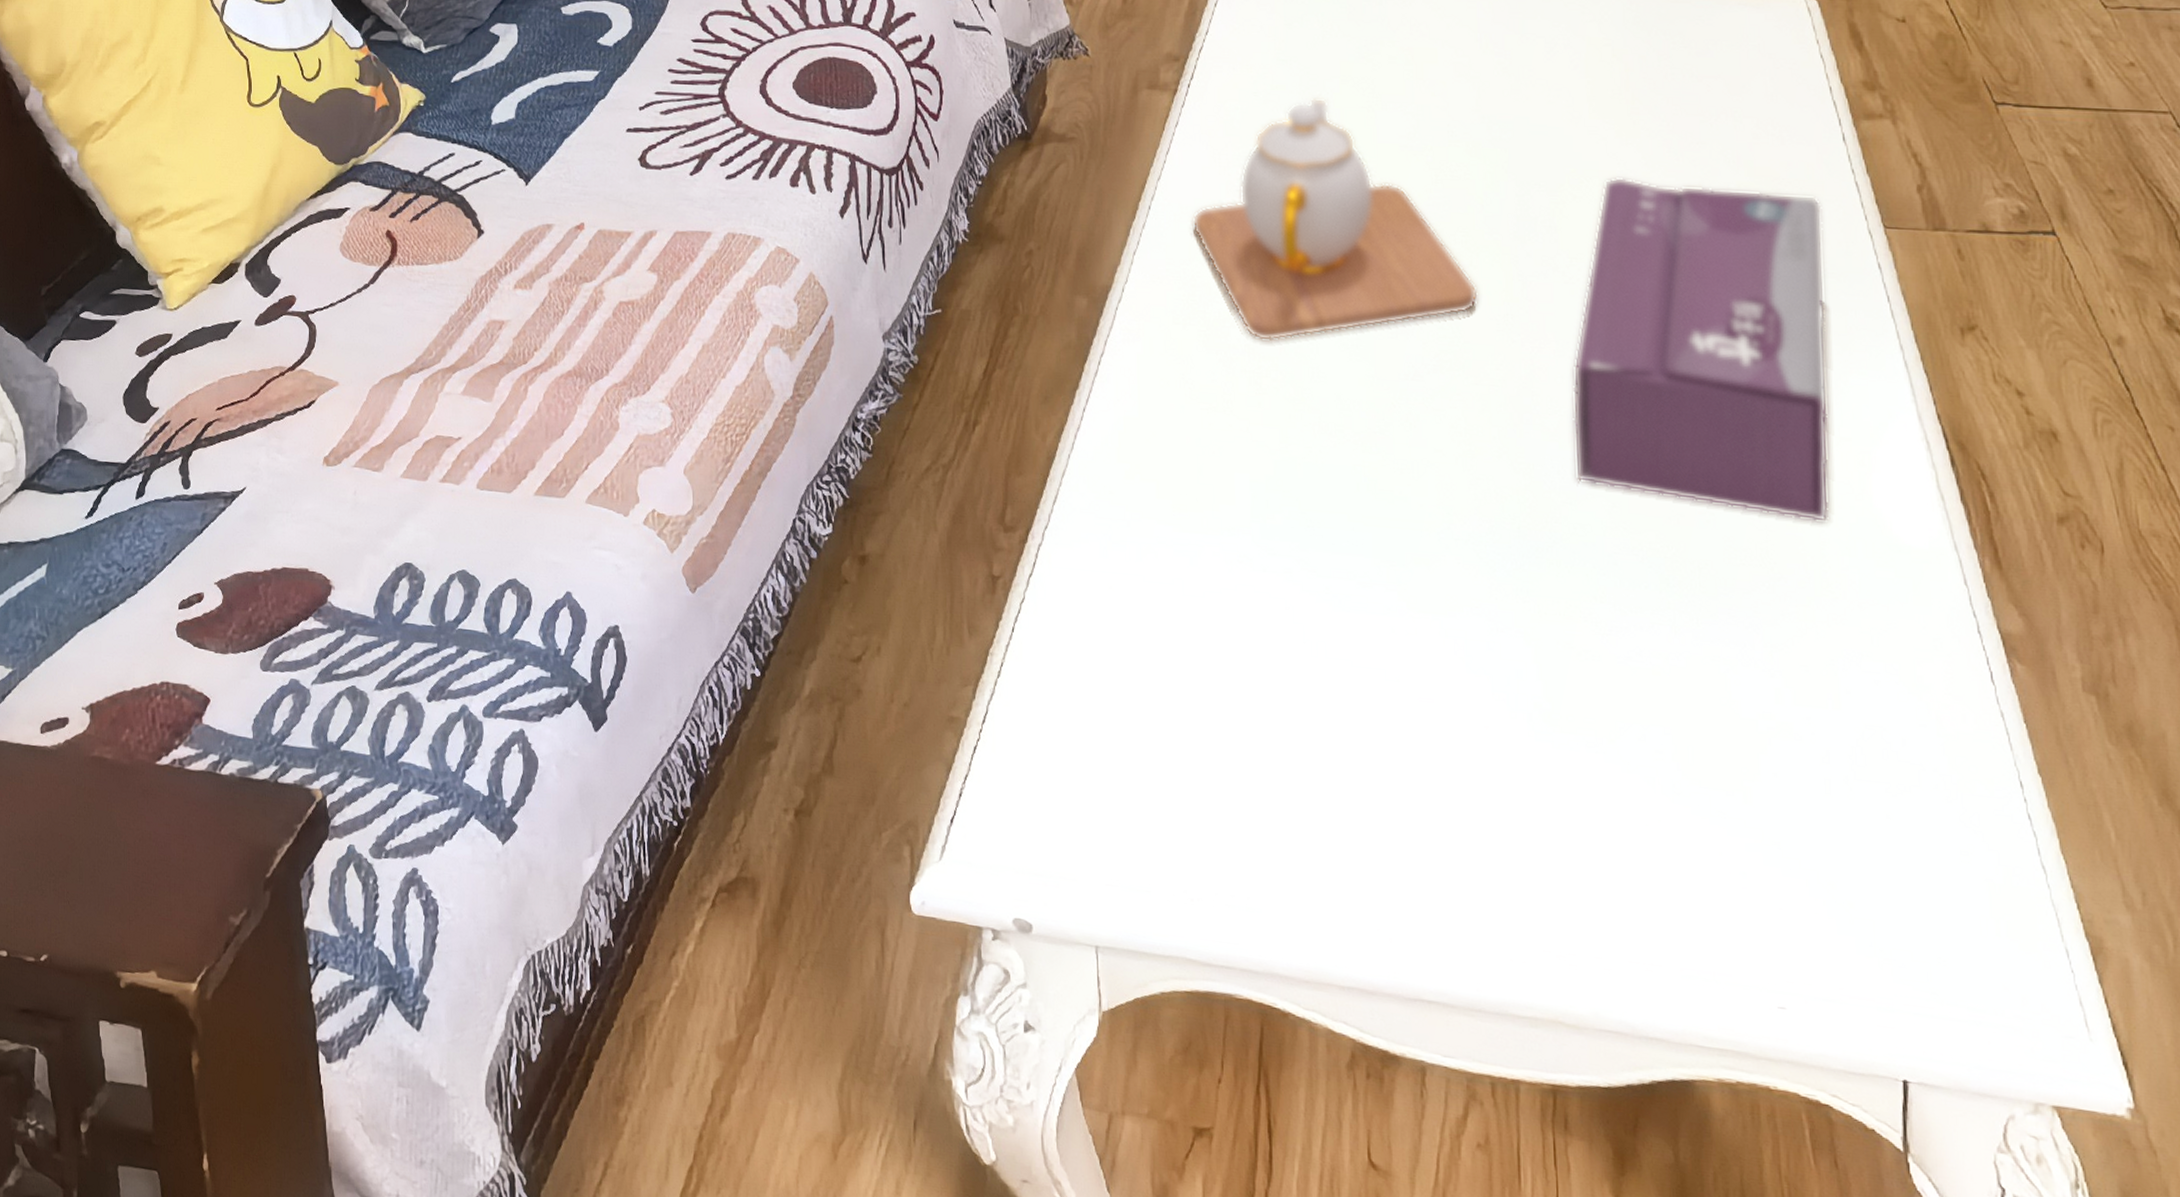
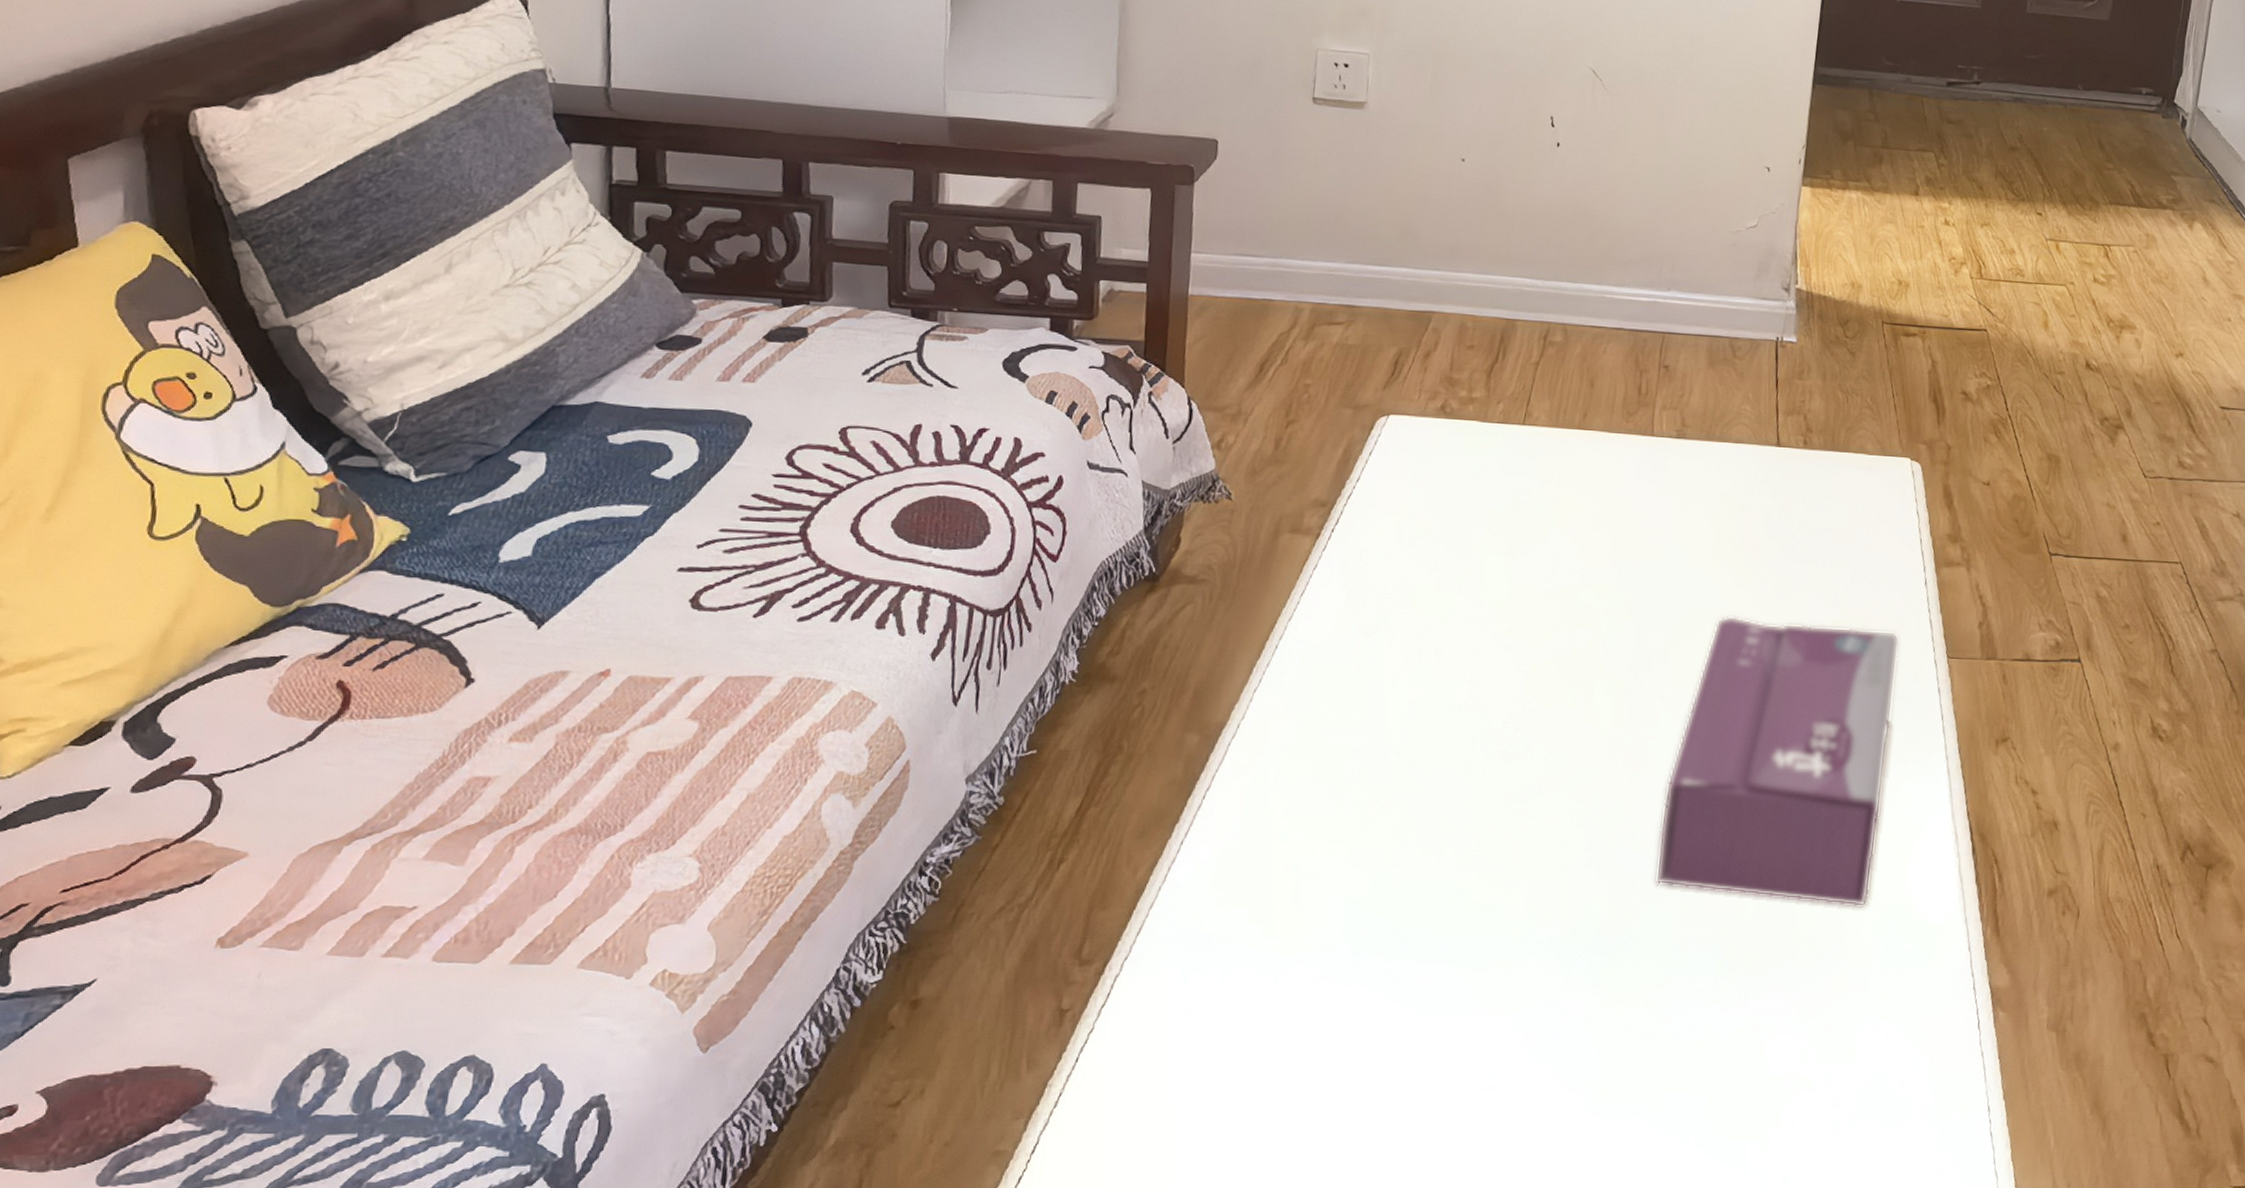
teapot: present [1192,97,1478,342] -> none [1318,543,1590,771]

